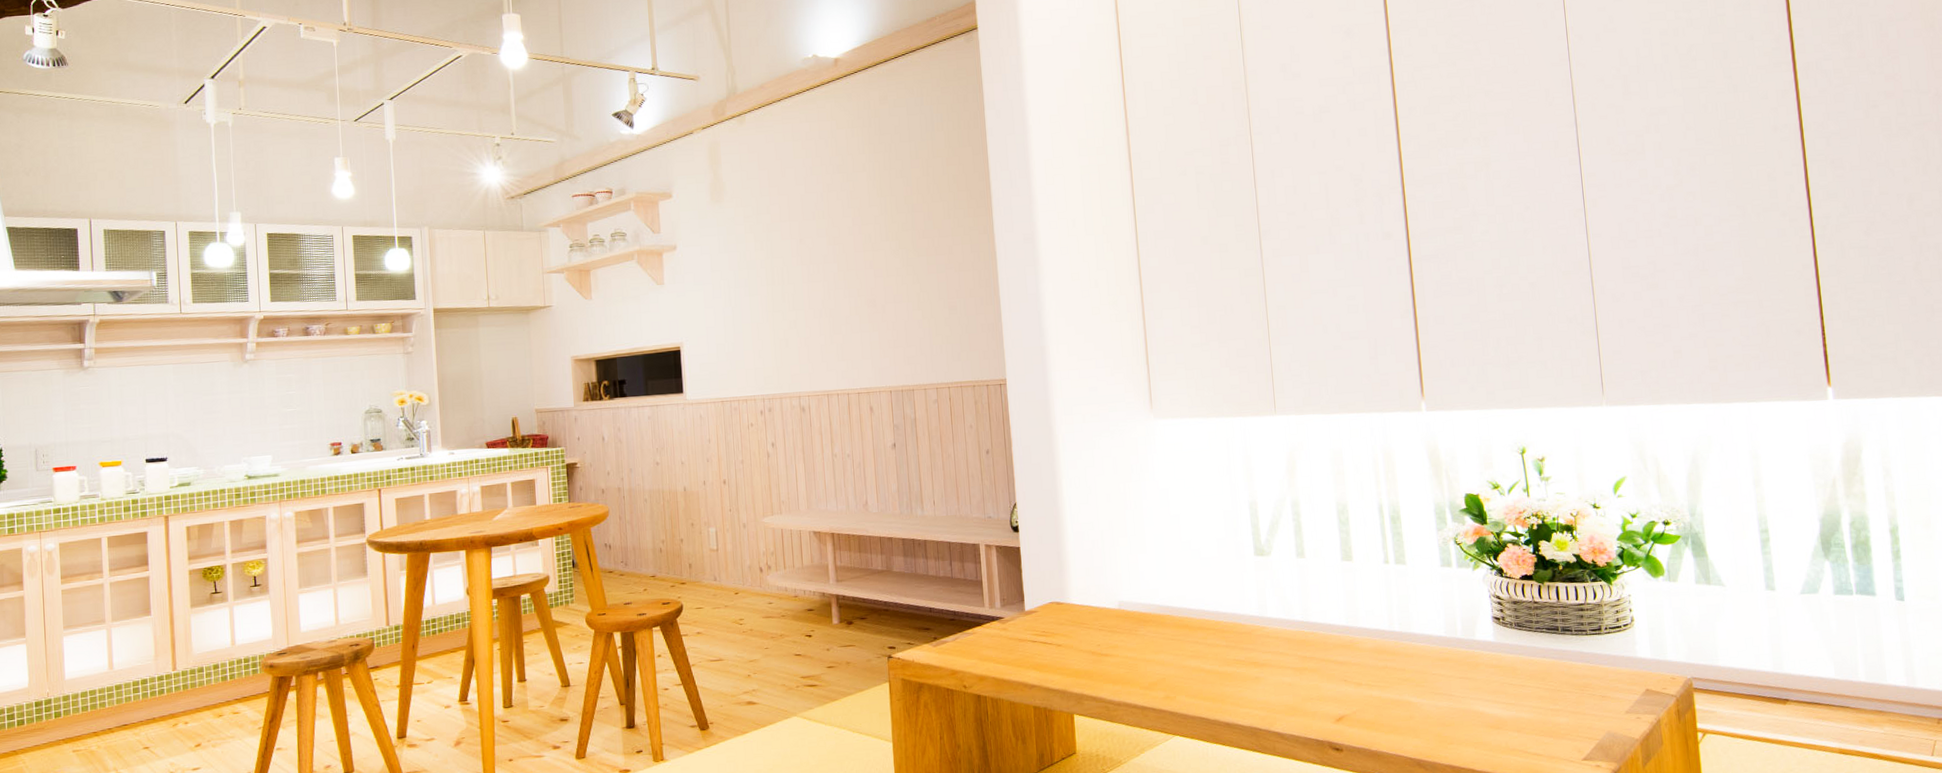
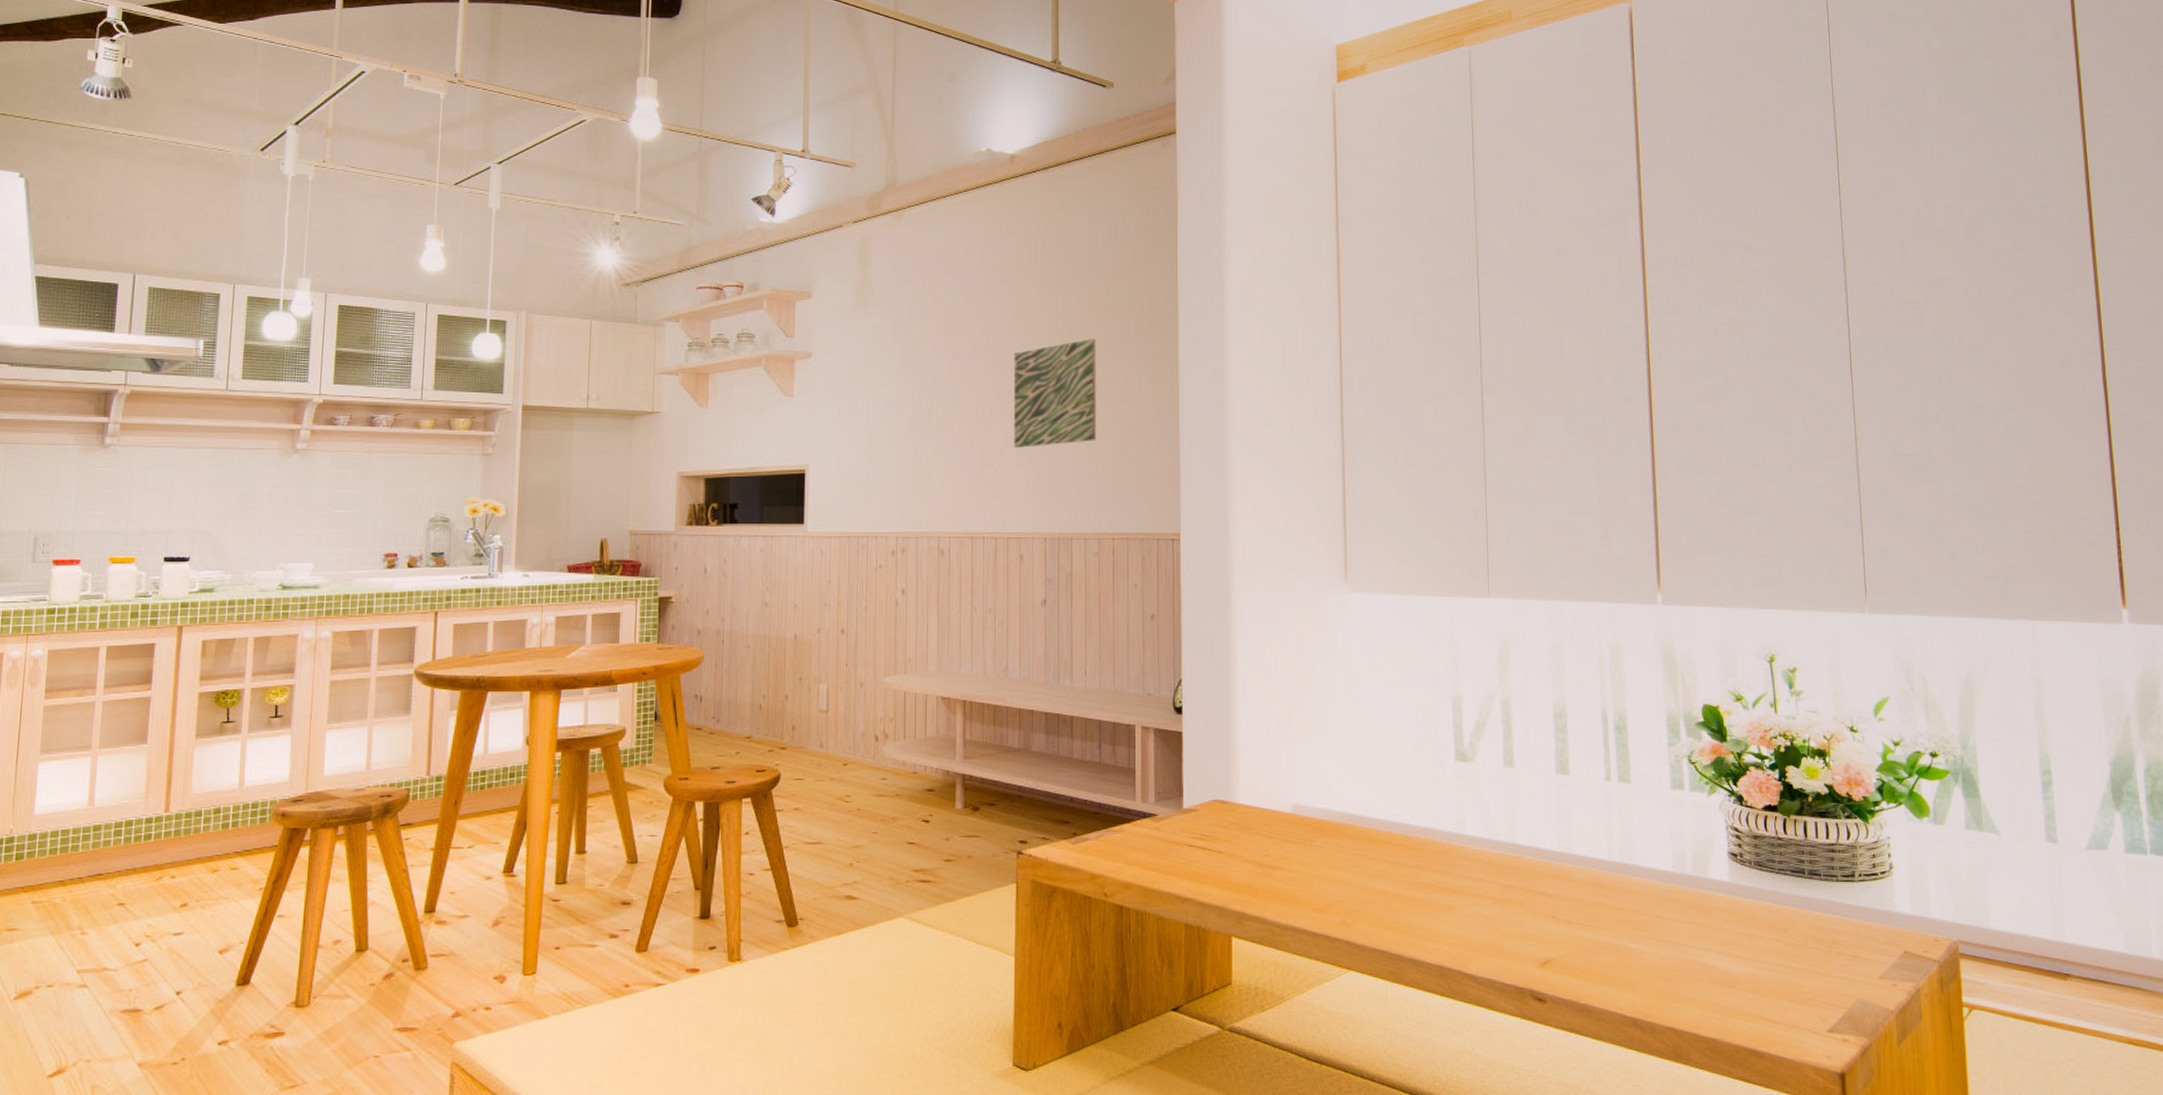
wall art: none [851,216,928,315] -> present [1013,339,1096,448]

